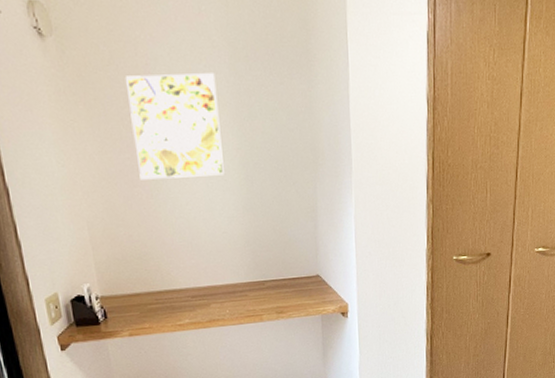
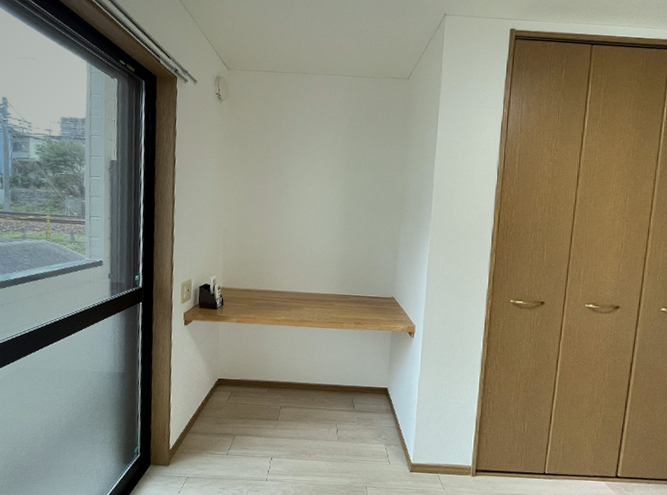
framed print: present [125,73,224,180] -> none [268,131,335,209]

